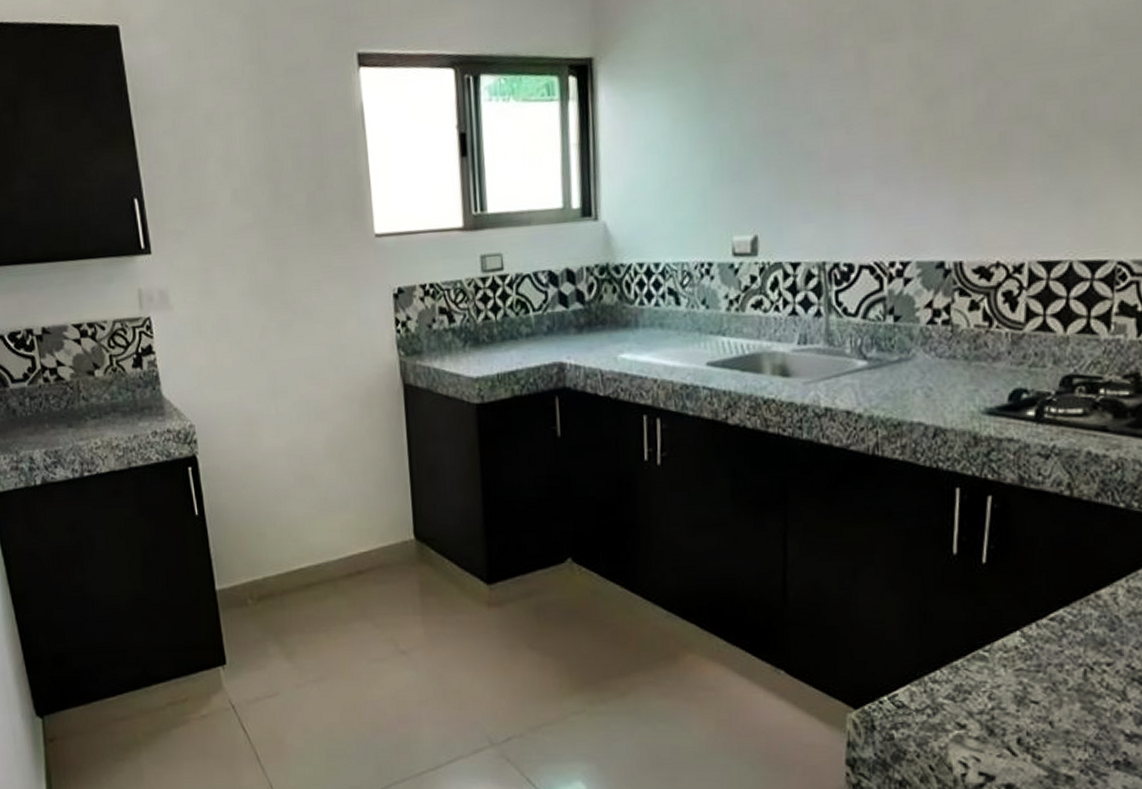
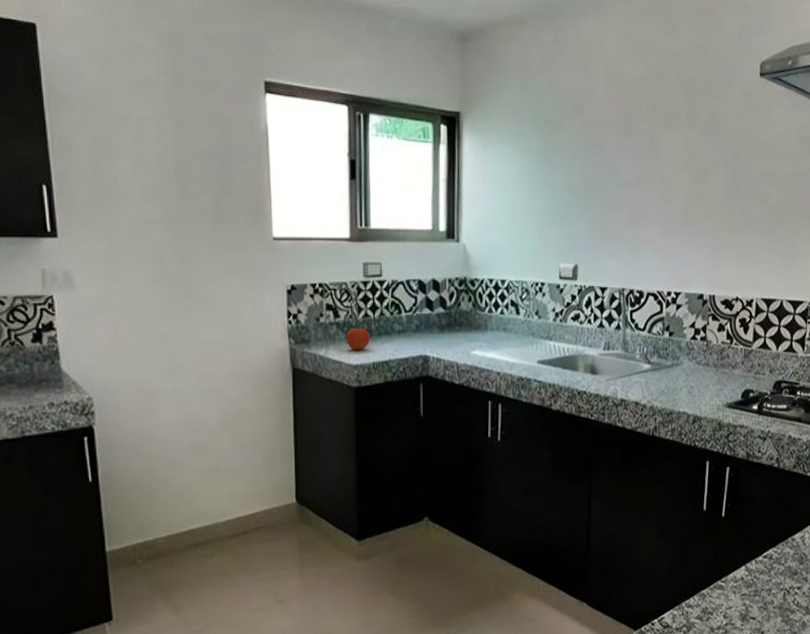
fruit: none [464,333,493,360] -> present [346,328,370,350]

